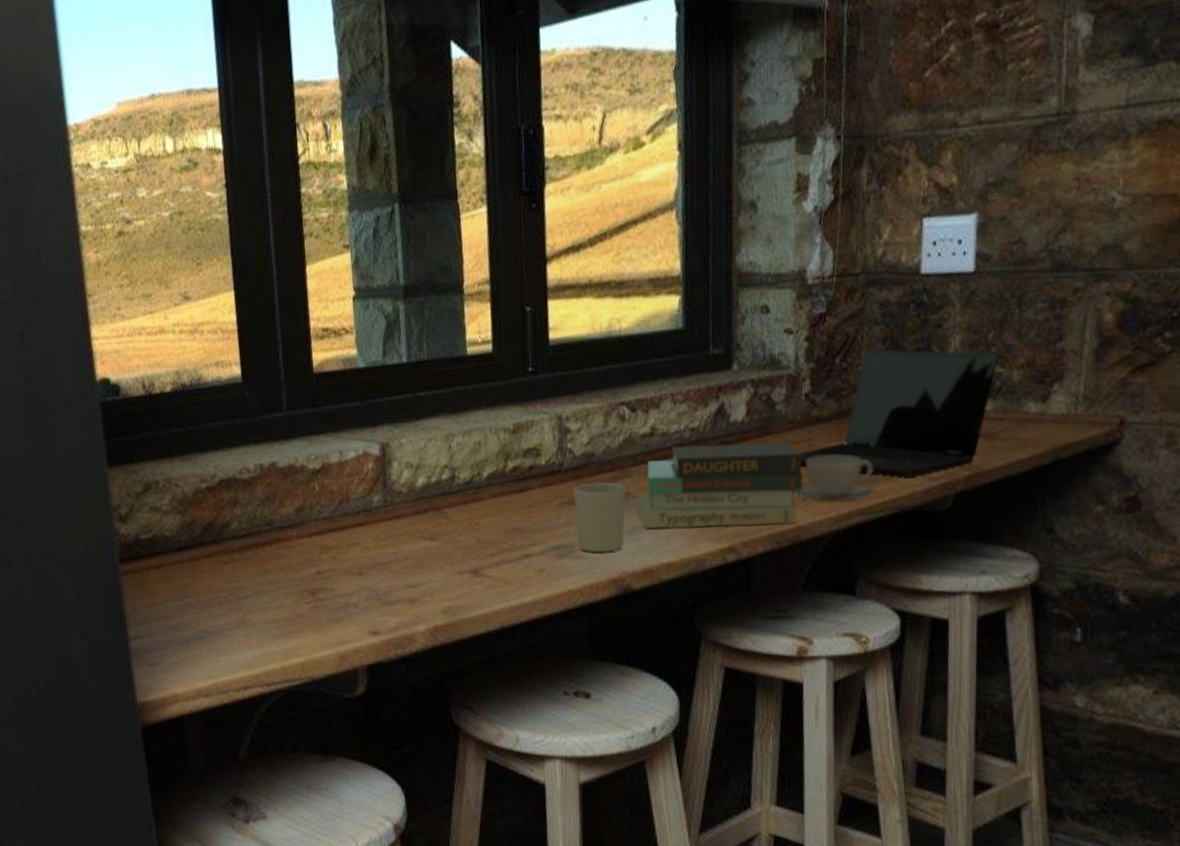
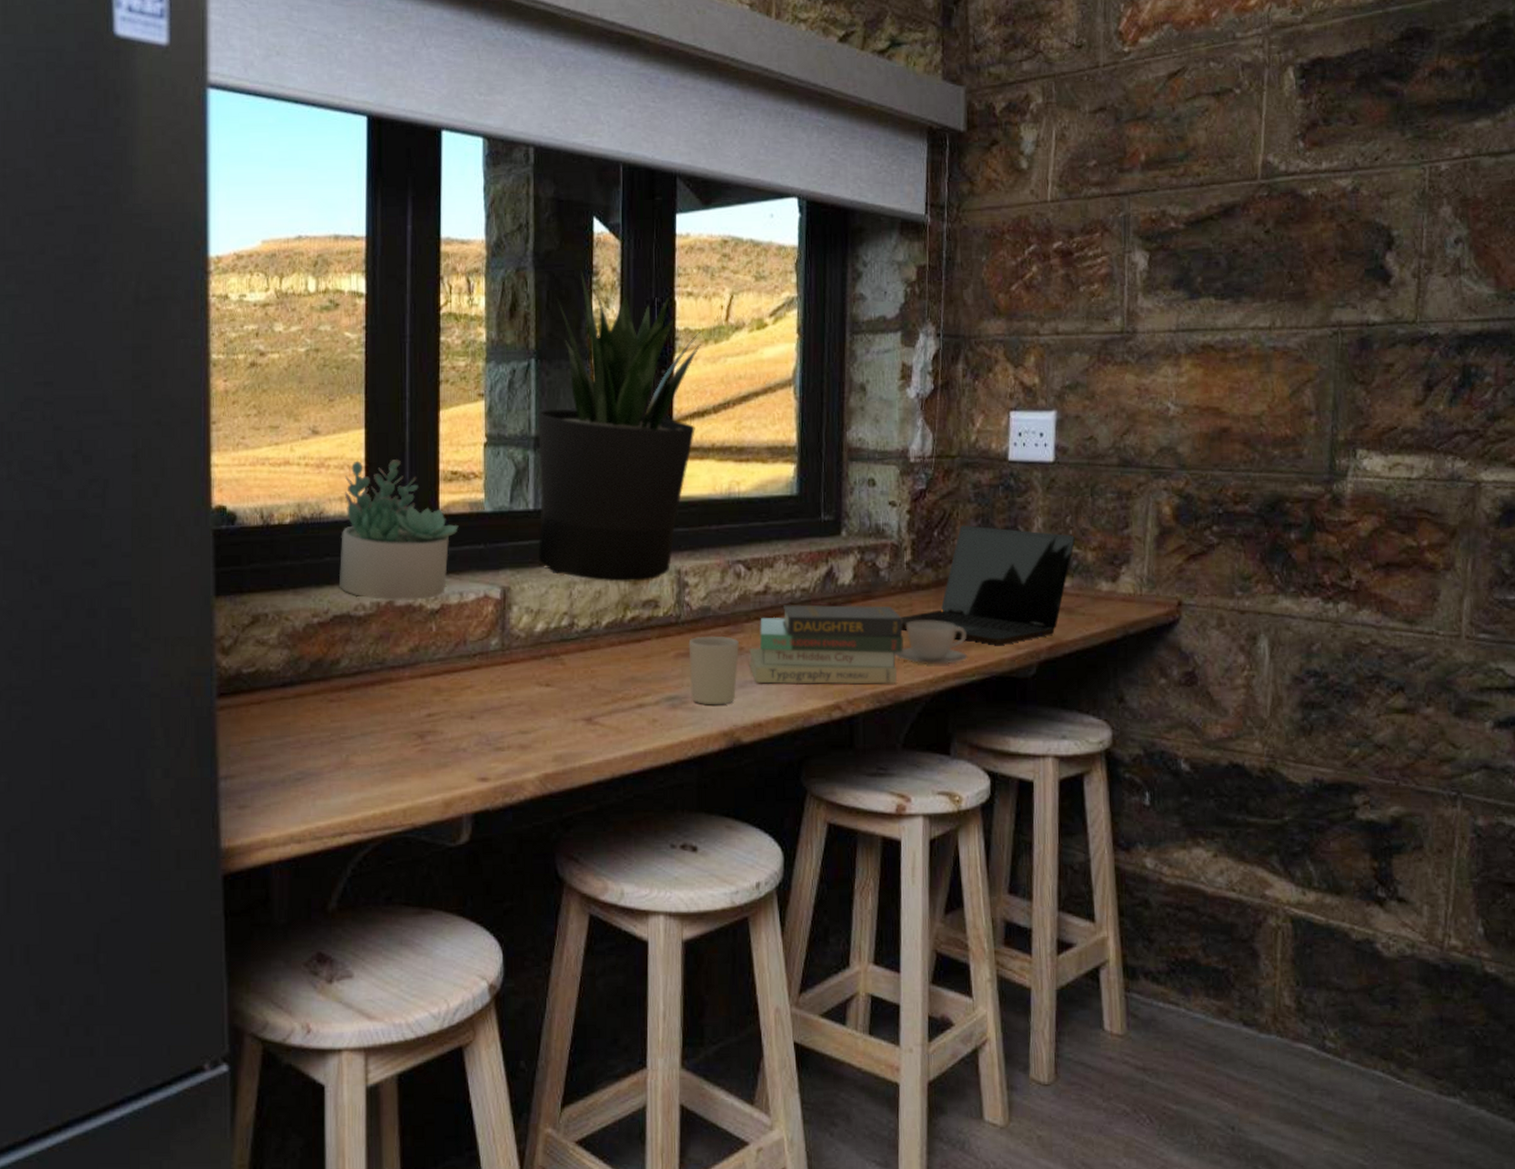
succulent plant: none [219,320,334,463] -> present [338,459,459,601]
planter: none [405,102,573,432] -> present [538,270,702,582]

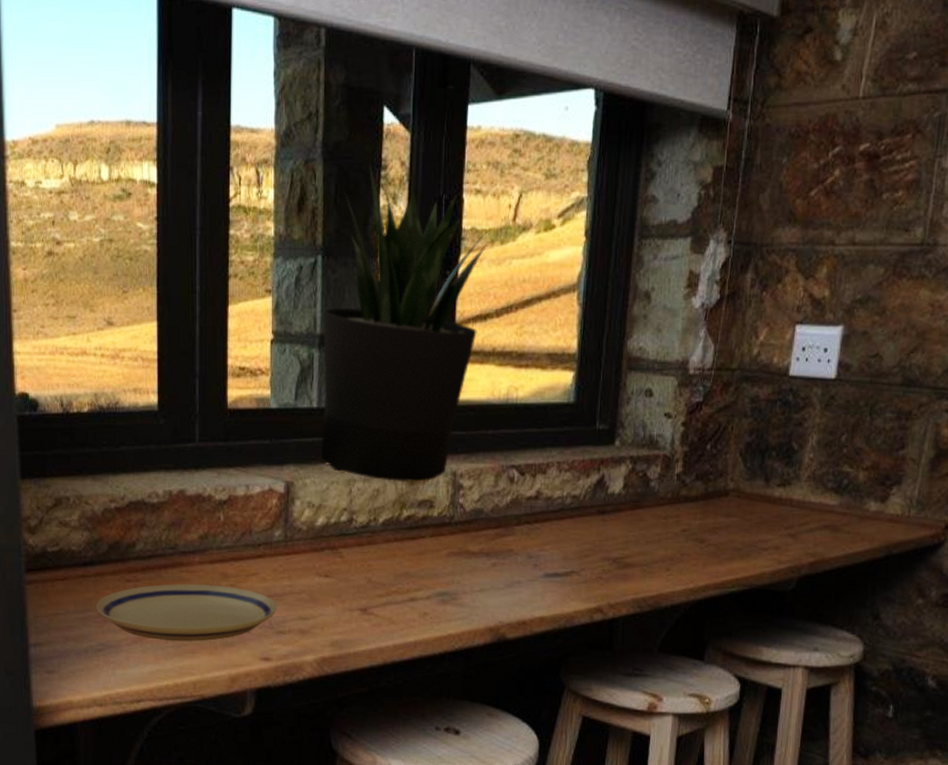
plate: none [295,701,495,764] -> present [96,584,277,641]
succulent plant: present [338,459,459,601] -> none [133,353,246,491]
mug: present [688,637,739,705] -> none [460,538,509,603]
books: present [748,605,903,685] -> none [516,511,669,591]
teacup: present [895,621,968,665] -> none [658,532,730,576]
laptop: present [901,525,1076,645] -> none [667,440,849,559]

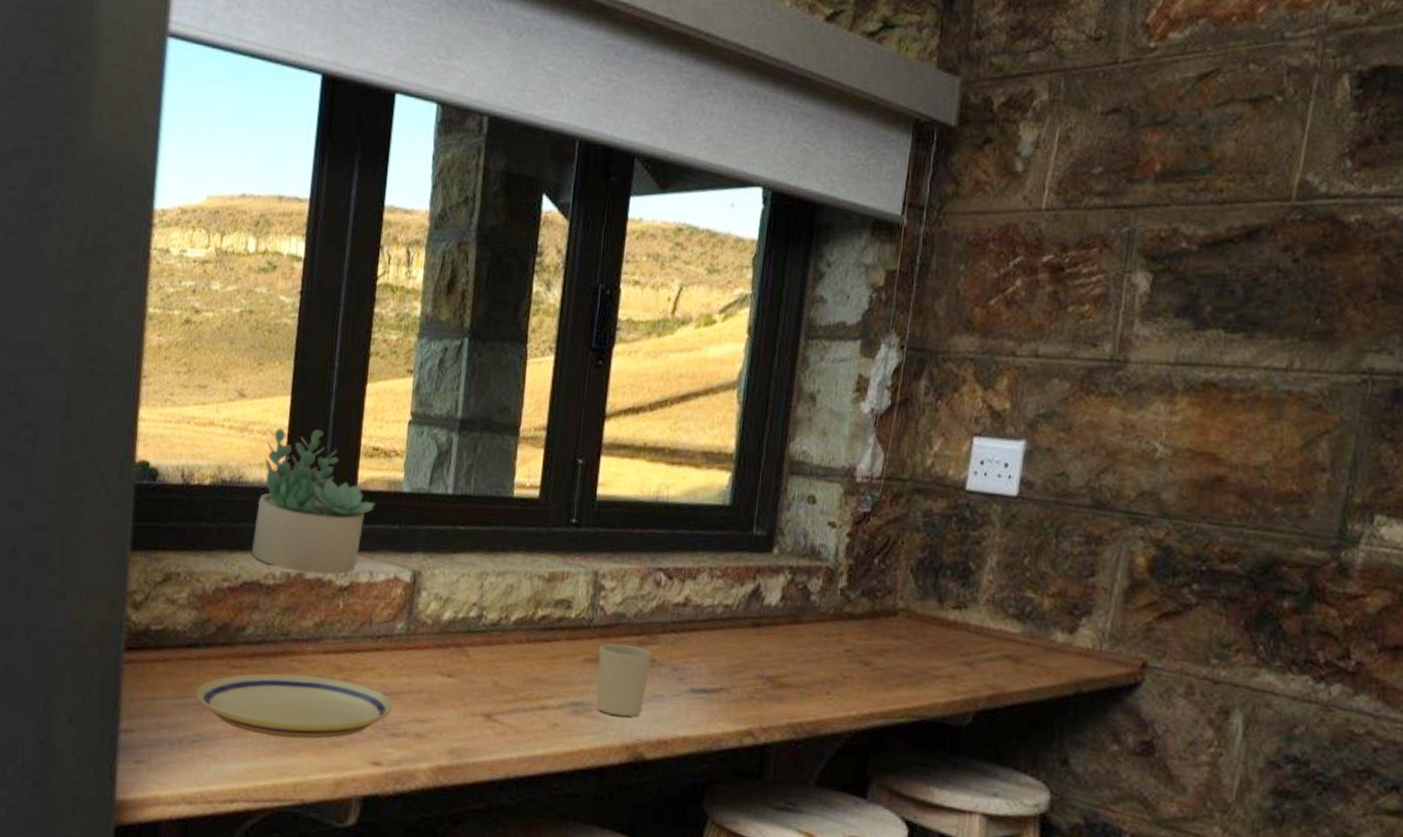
succulent plant: none [133,353,246,491] -> present [251,427,375,576]
planter: present [321,163,489,482] -> none [453,249,646,580]
mug: none [460,538,509,603] -> present [595,643,652,717]

